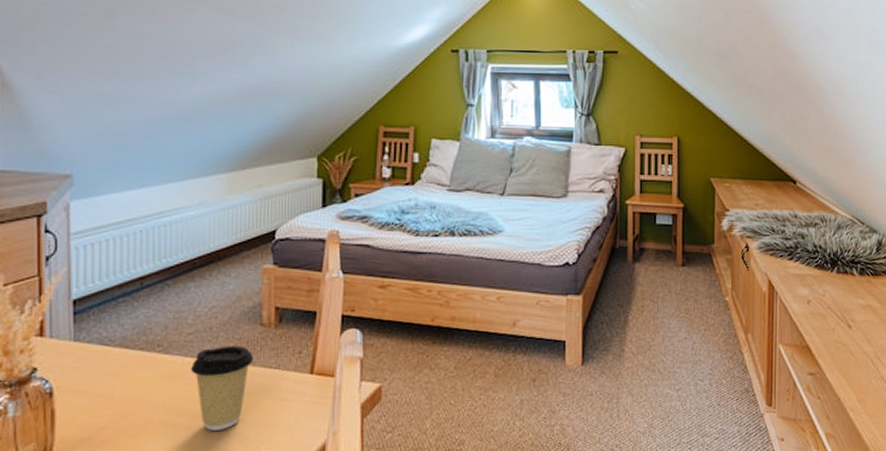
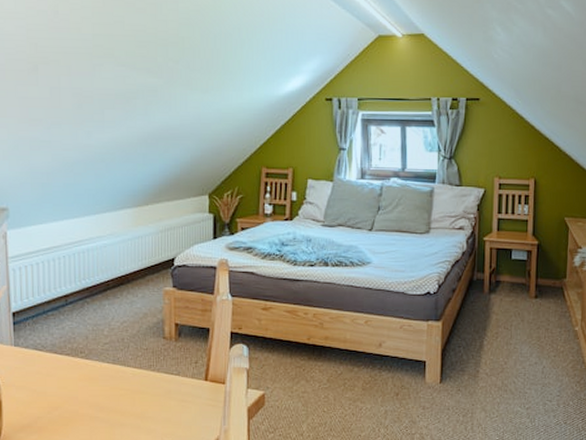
coffee cup: present [191,346,254,431] -> none [108,355,158,424]

